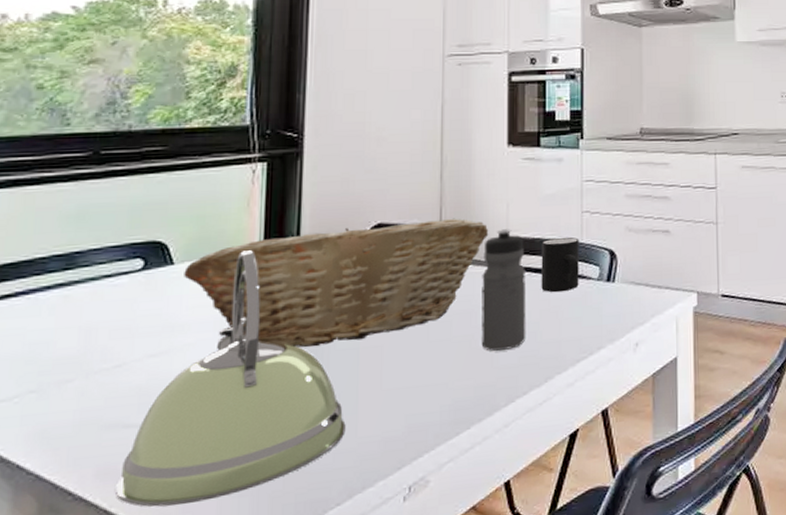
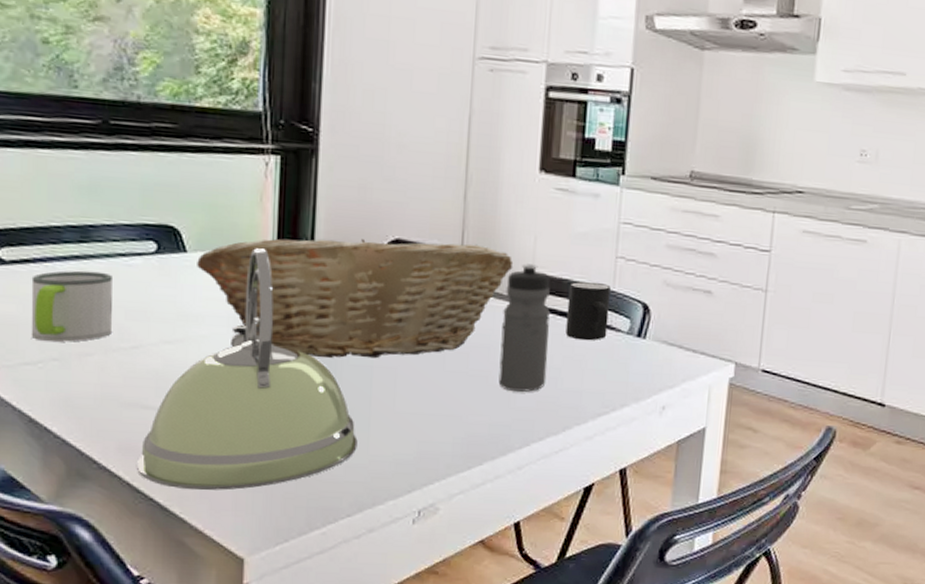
mug: none [9,296,97,375] -> present [31,270,113,342]

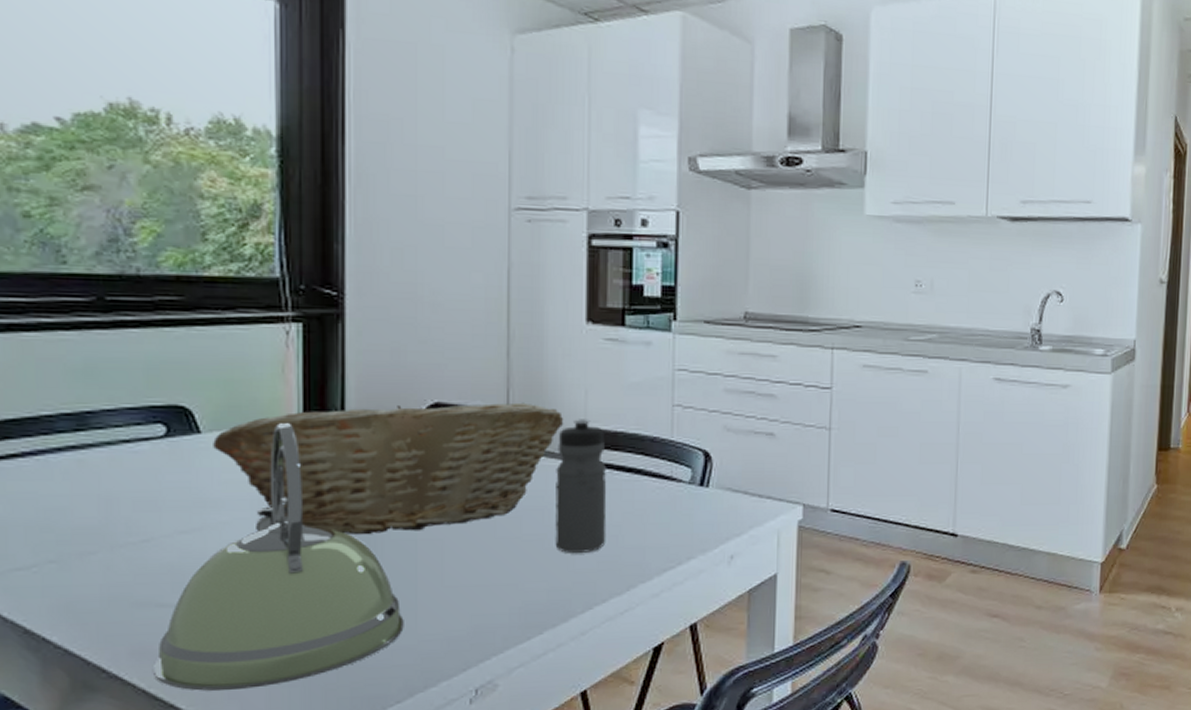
mug: present [31,270,113,342] -> none [20,461,119,543]
mug: present [565,281,611,341] -> none [624,432,669,494]

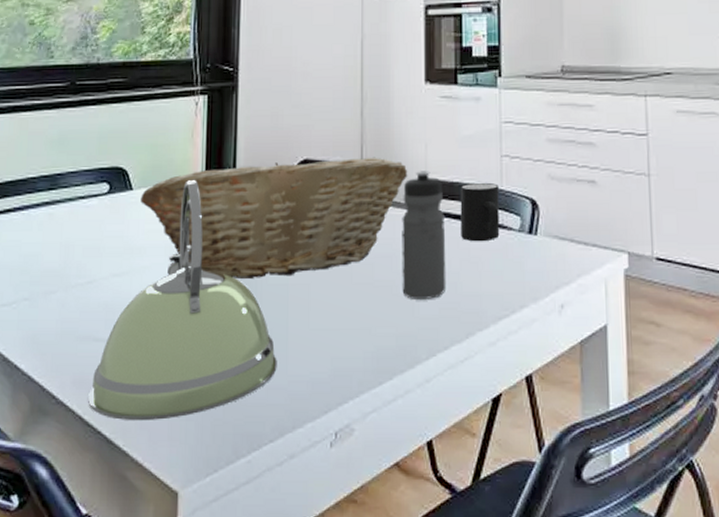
mug: none [624,432,669,494] -> present [460,182,500,242]

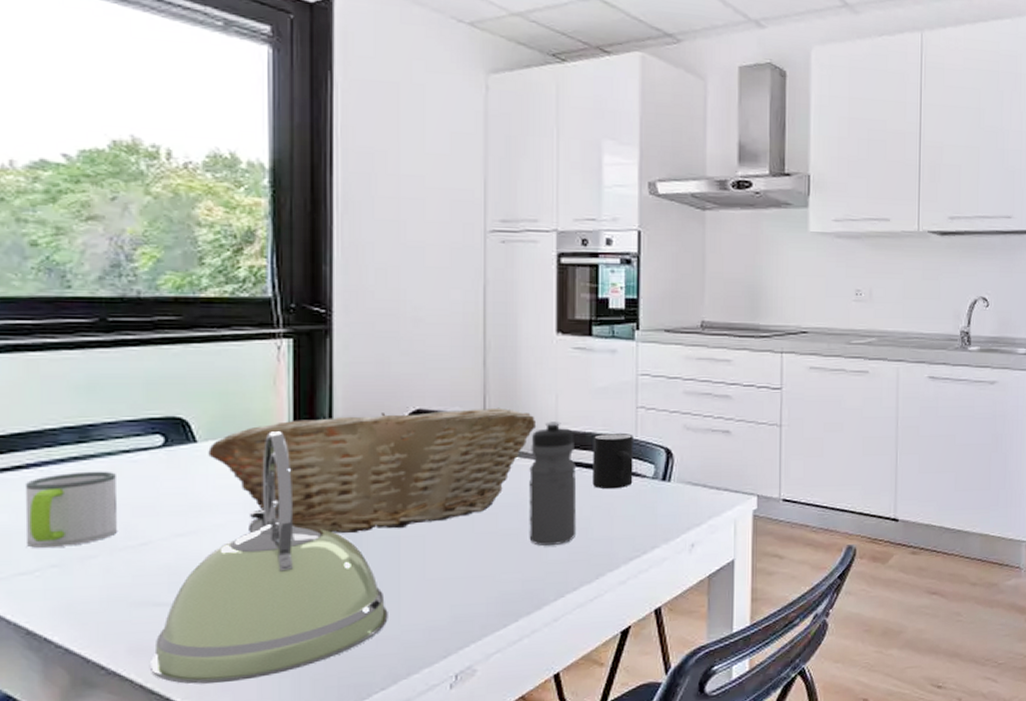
mug: none [9,215,74,283] -> present [25,471,118,549]

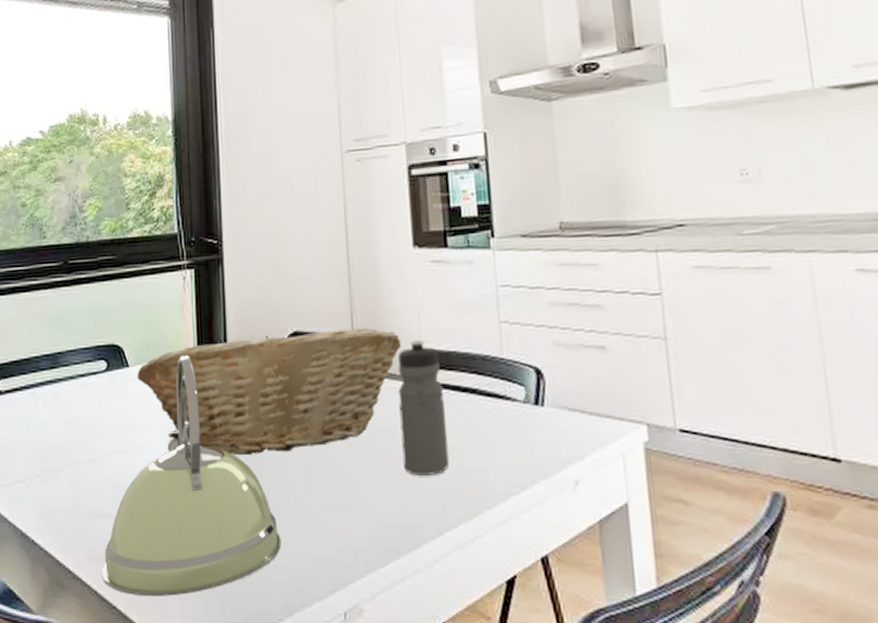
mug: present [25,471,118,549] -> none [19,393,78,461]
mug: present [592,432,633,490] -> none [457,351,503,415]

